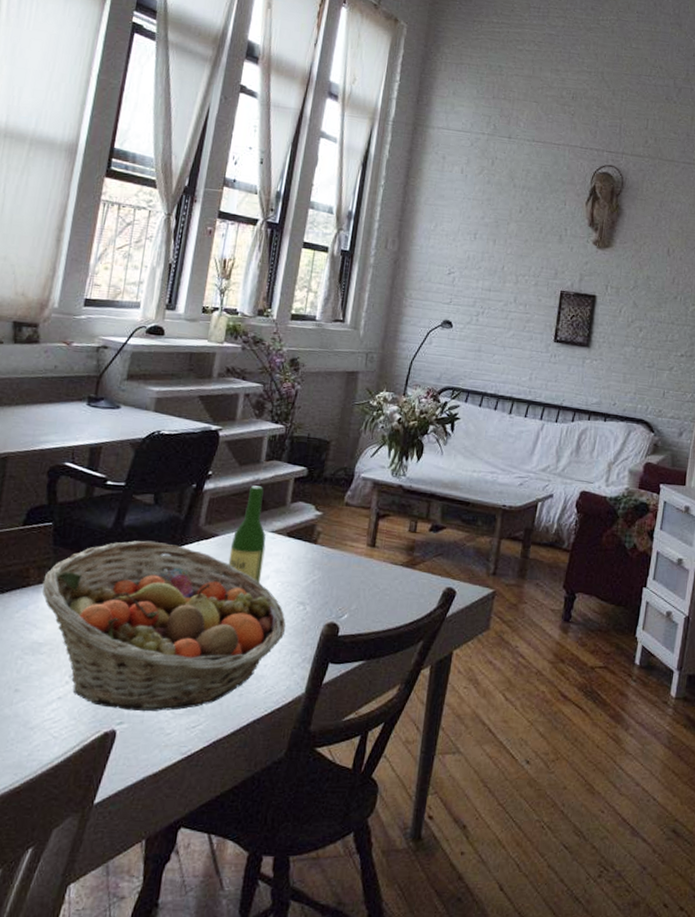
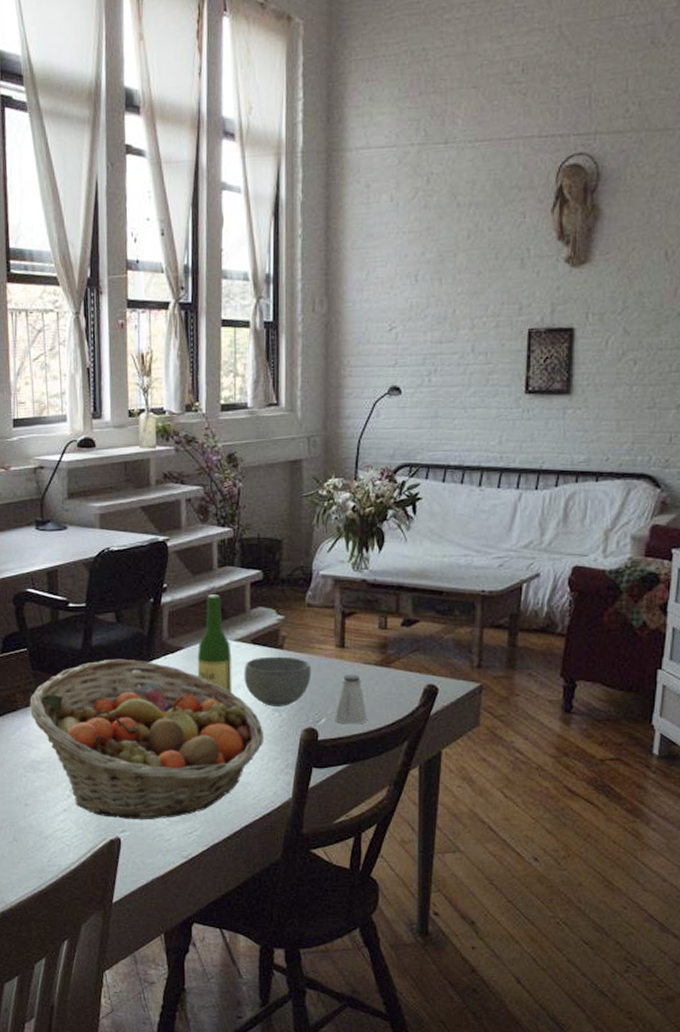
bowl: none [274,550,342,600] -> present [244,656,312,707]
saltshaker: none [357,573,388,622] -> present [334,674,368,725]

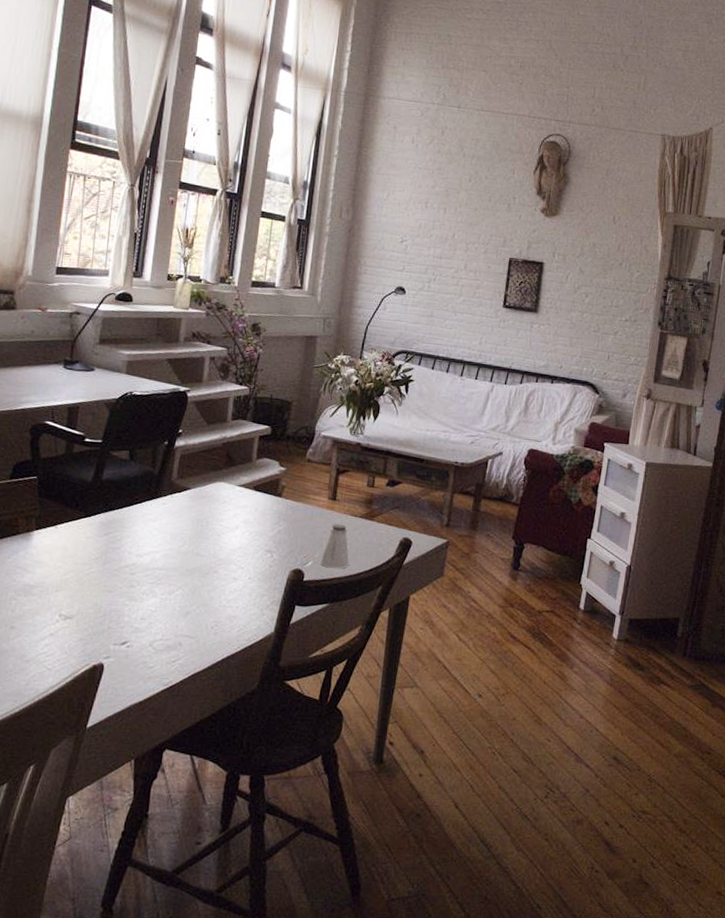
fruit basket: present [29,658,265,819] -> none [30,493,255,647]
wine bottle: present [197,594,232,692] -> none [200,443,234,532]
bowl: present [244,656,312,707] -> none [242,502,305,549]

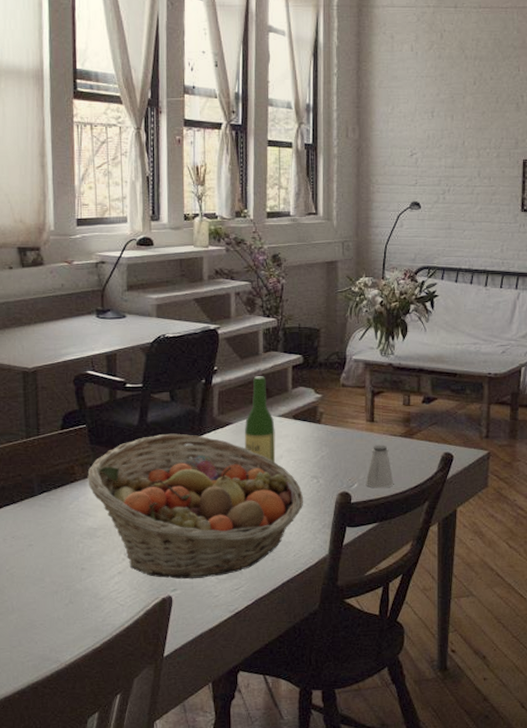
fruit basket: none [30,493,255,647] -> present [87,433,304,579]
wine bottle: none [200,443,234,532] -> present [244,376,276,462]

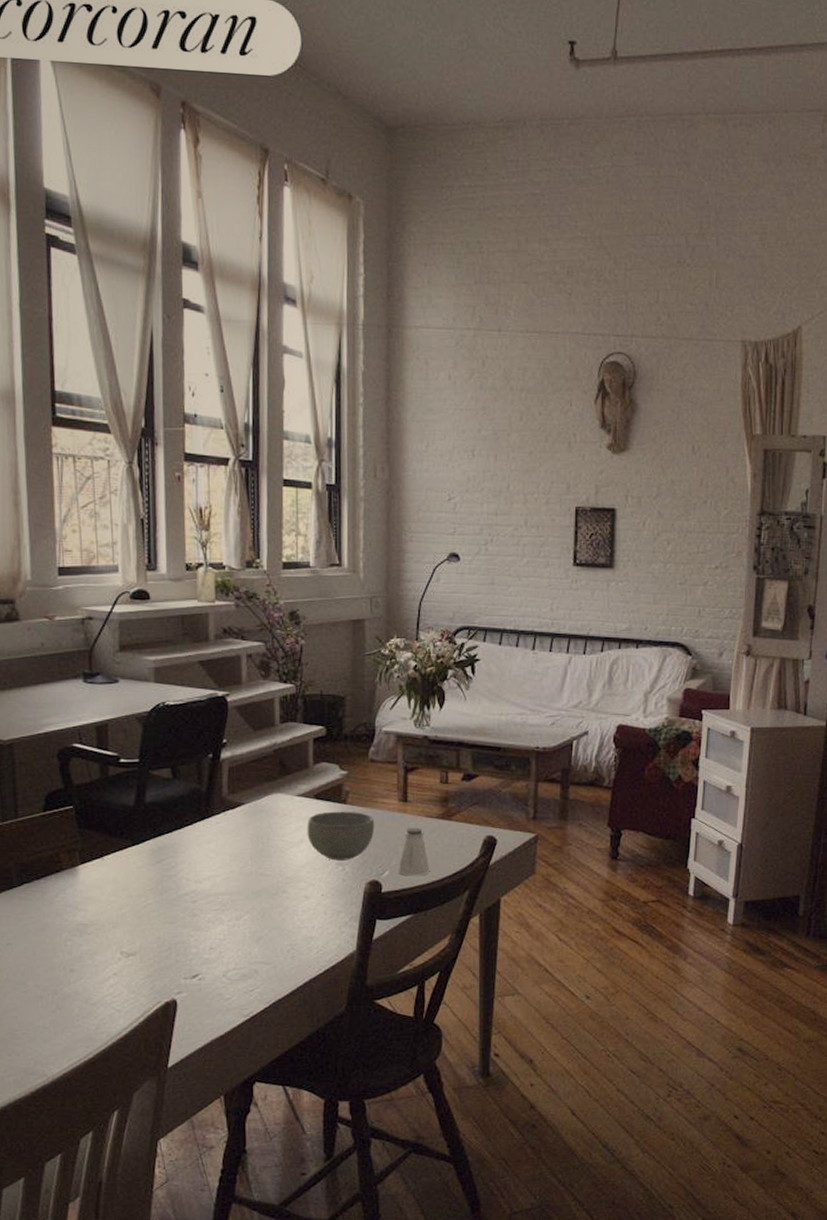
fruit basket: present [87,433,304,579] -> none [75,815,328,980]
wine bottle: present [244,376,276,462] -> none [258,750,295,848]
bowl: none [286,430,346,474] -> present [307,811,375,861]

